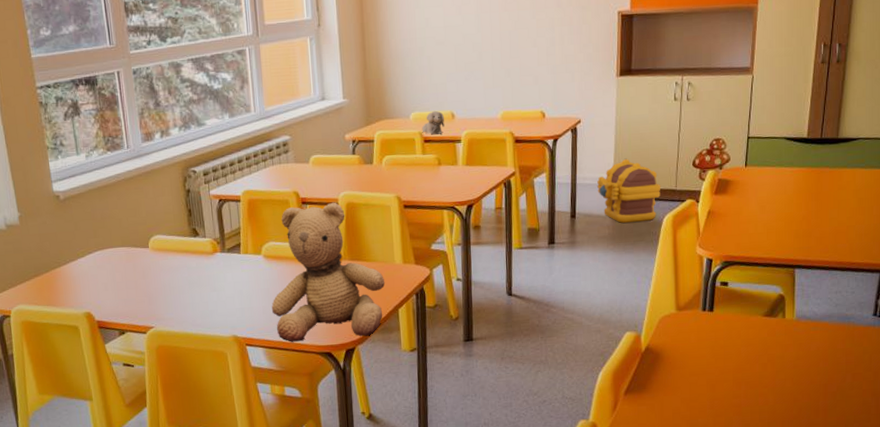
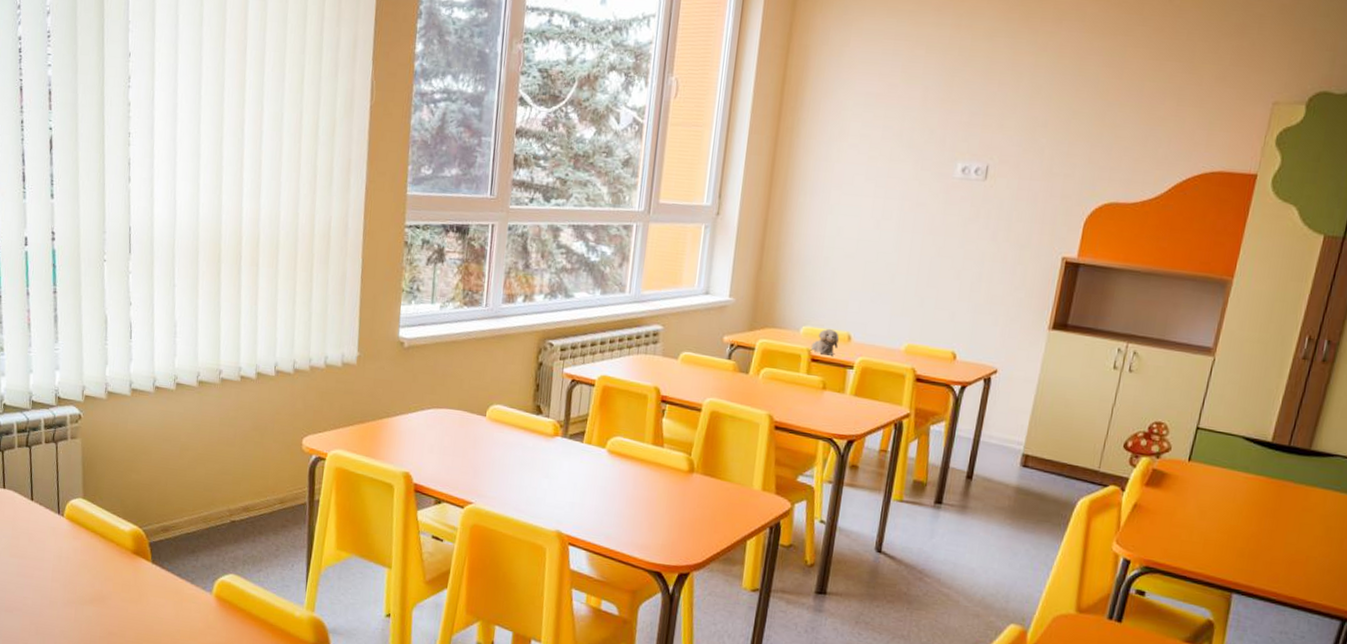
teddy bear: present [271,202,386,342] -> none [604,403,738,564]
toy chest: present [597,159,661,223] -> none [1003,424,1081,501]

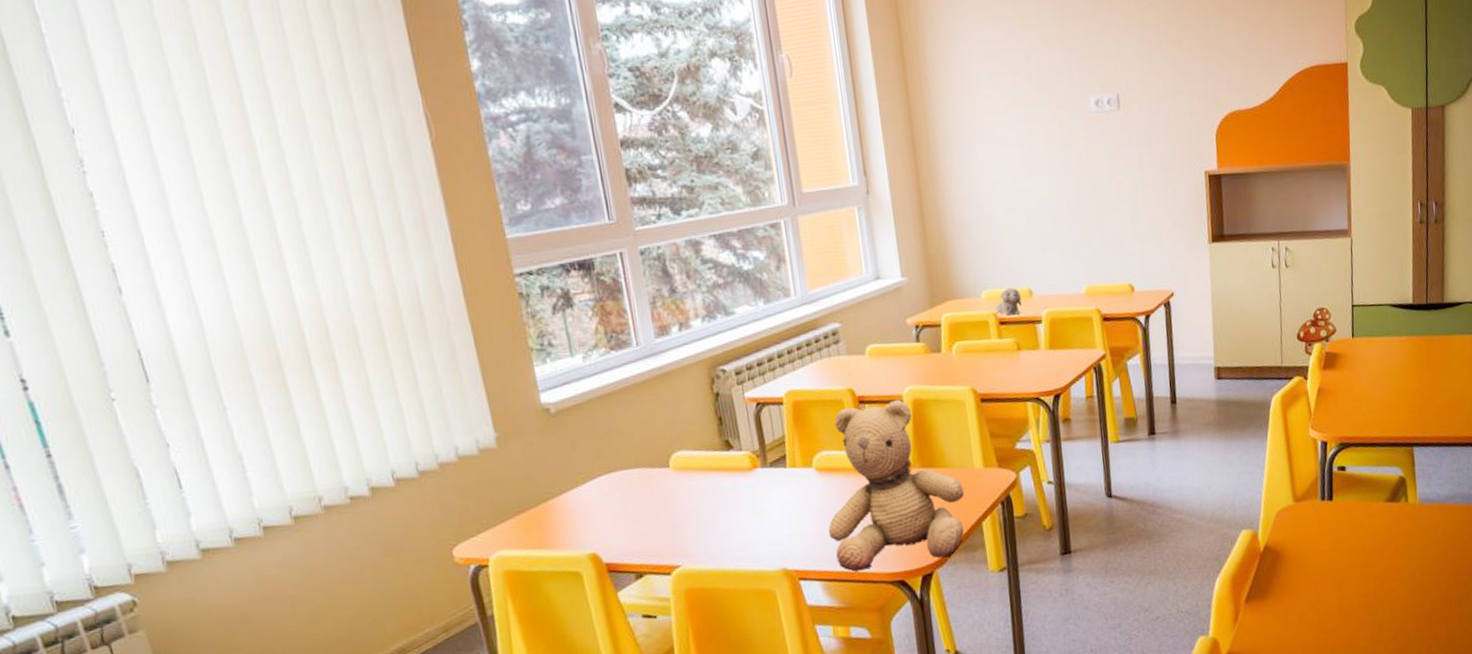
teddy bear: none [604,403,738,564] -> present [828,399,965,572]

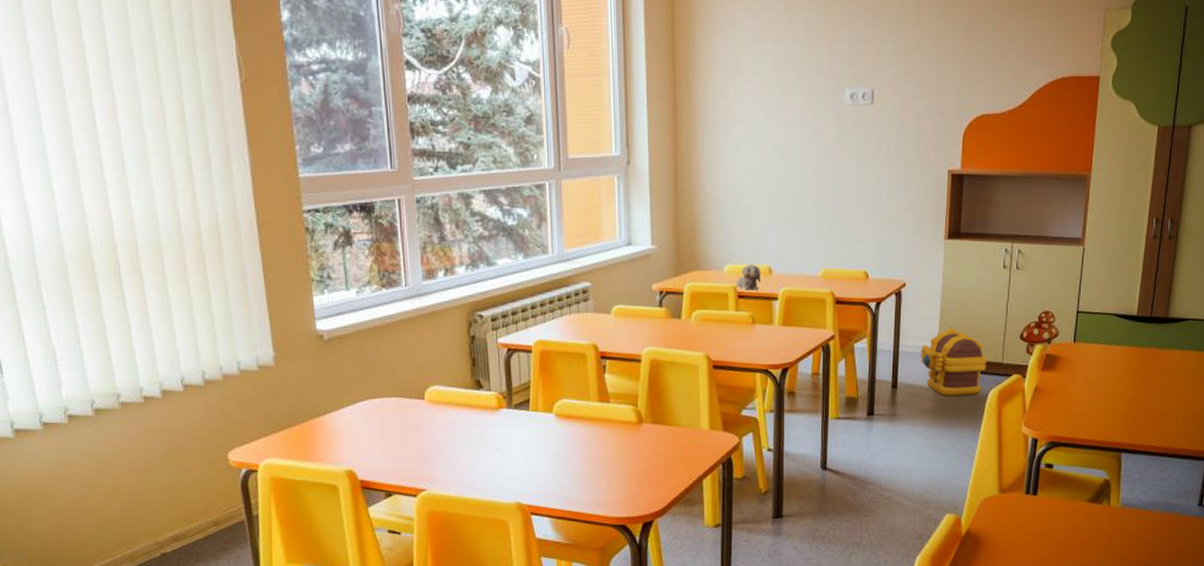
teddy bear: present [828,399,965,572] -> none [561,358,690,512]
toy chest: none [1197,334,1267,407] -> present [921,328,987,396]

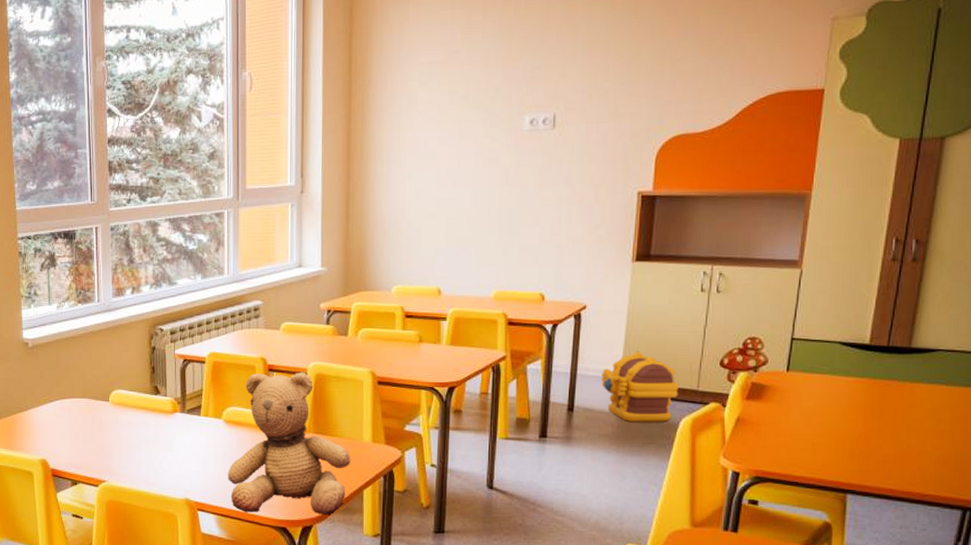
teddy bear: none [561,358,690,512] -> present [227,372,351,515]
plush toy: present [736,264,761,290] -> none [404,285,429,310]

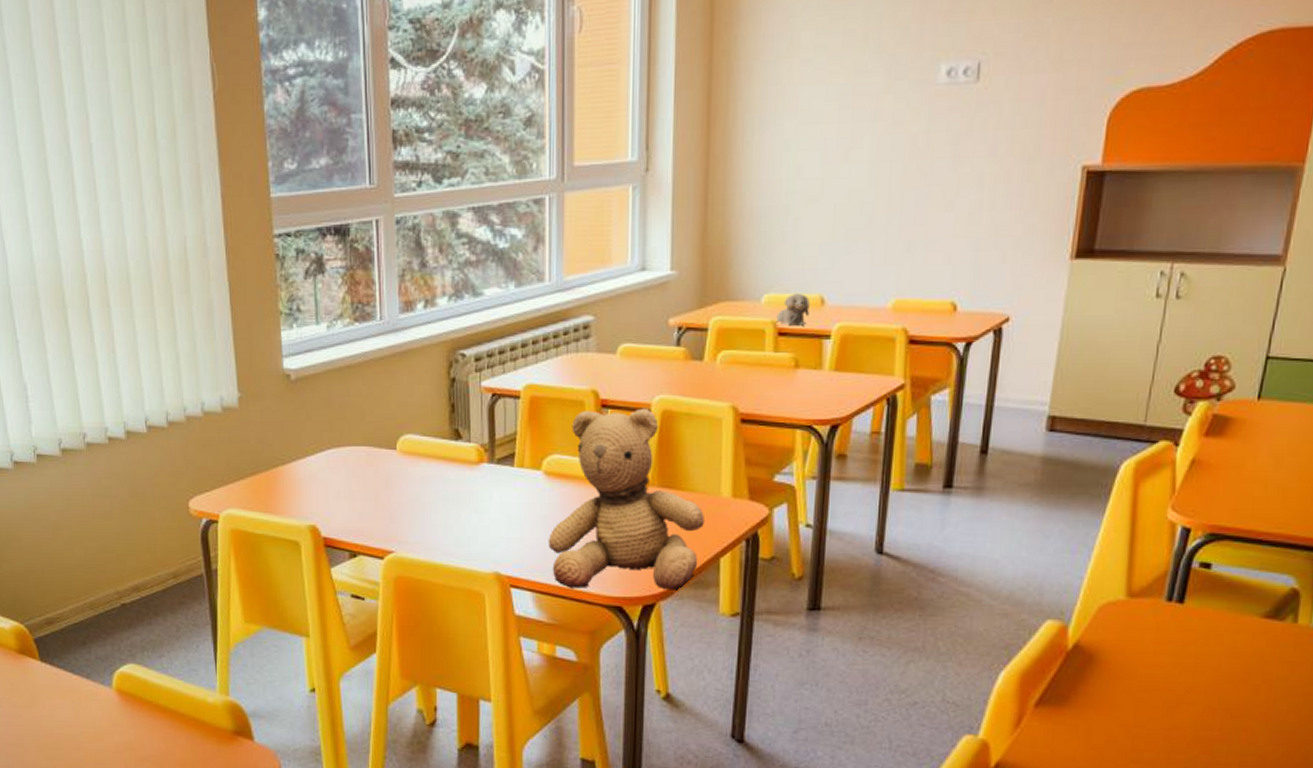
plush toy: none [404,285,429,310] -> present [776,293,810,326]
toy chest: present [601,352,680,422] -> none [1024,377,1122,466]

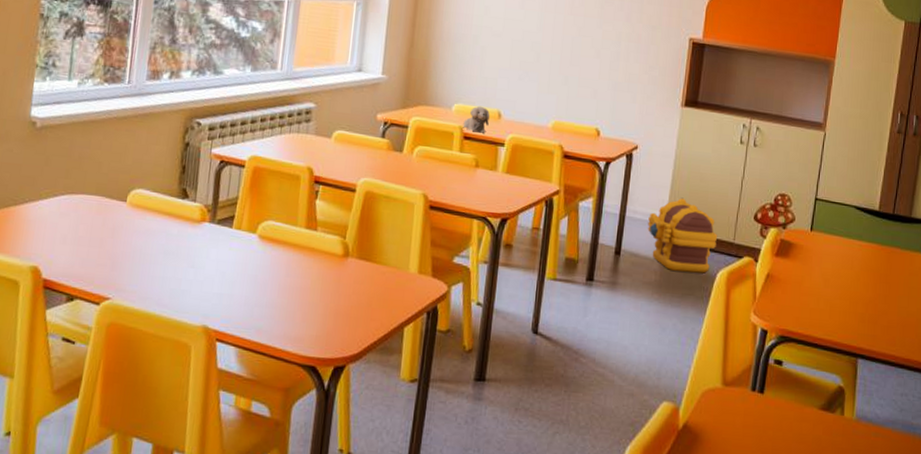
teddy bear: present [548,408,705,590] -> none [255,184,394,355]
toy chest: none [1024,377,1122,466] -> present [648,198,718,274]

